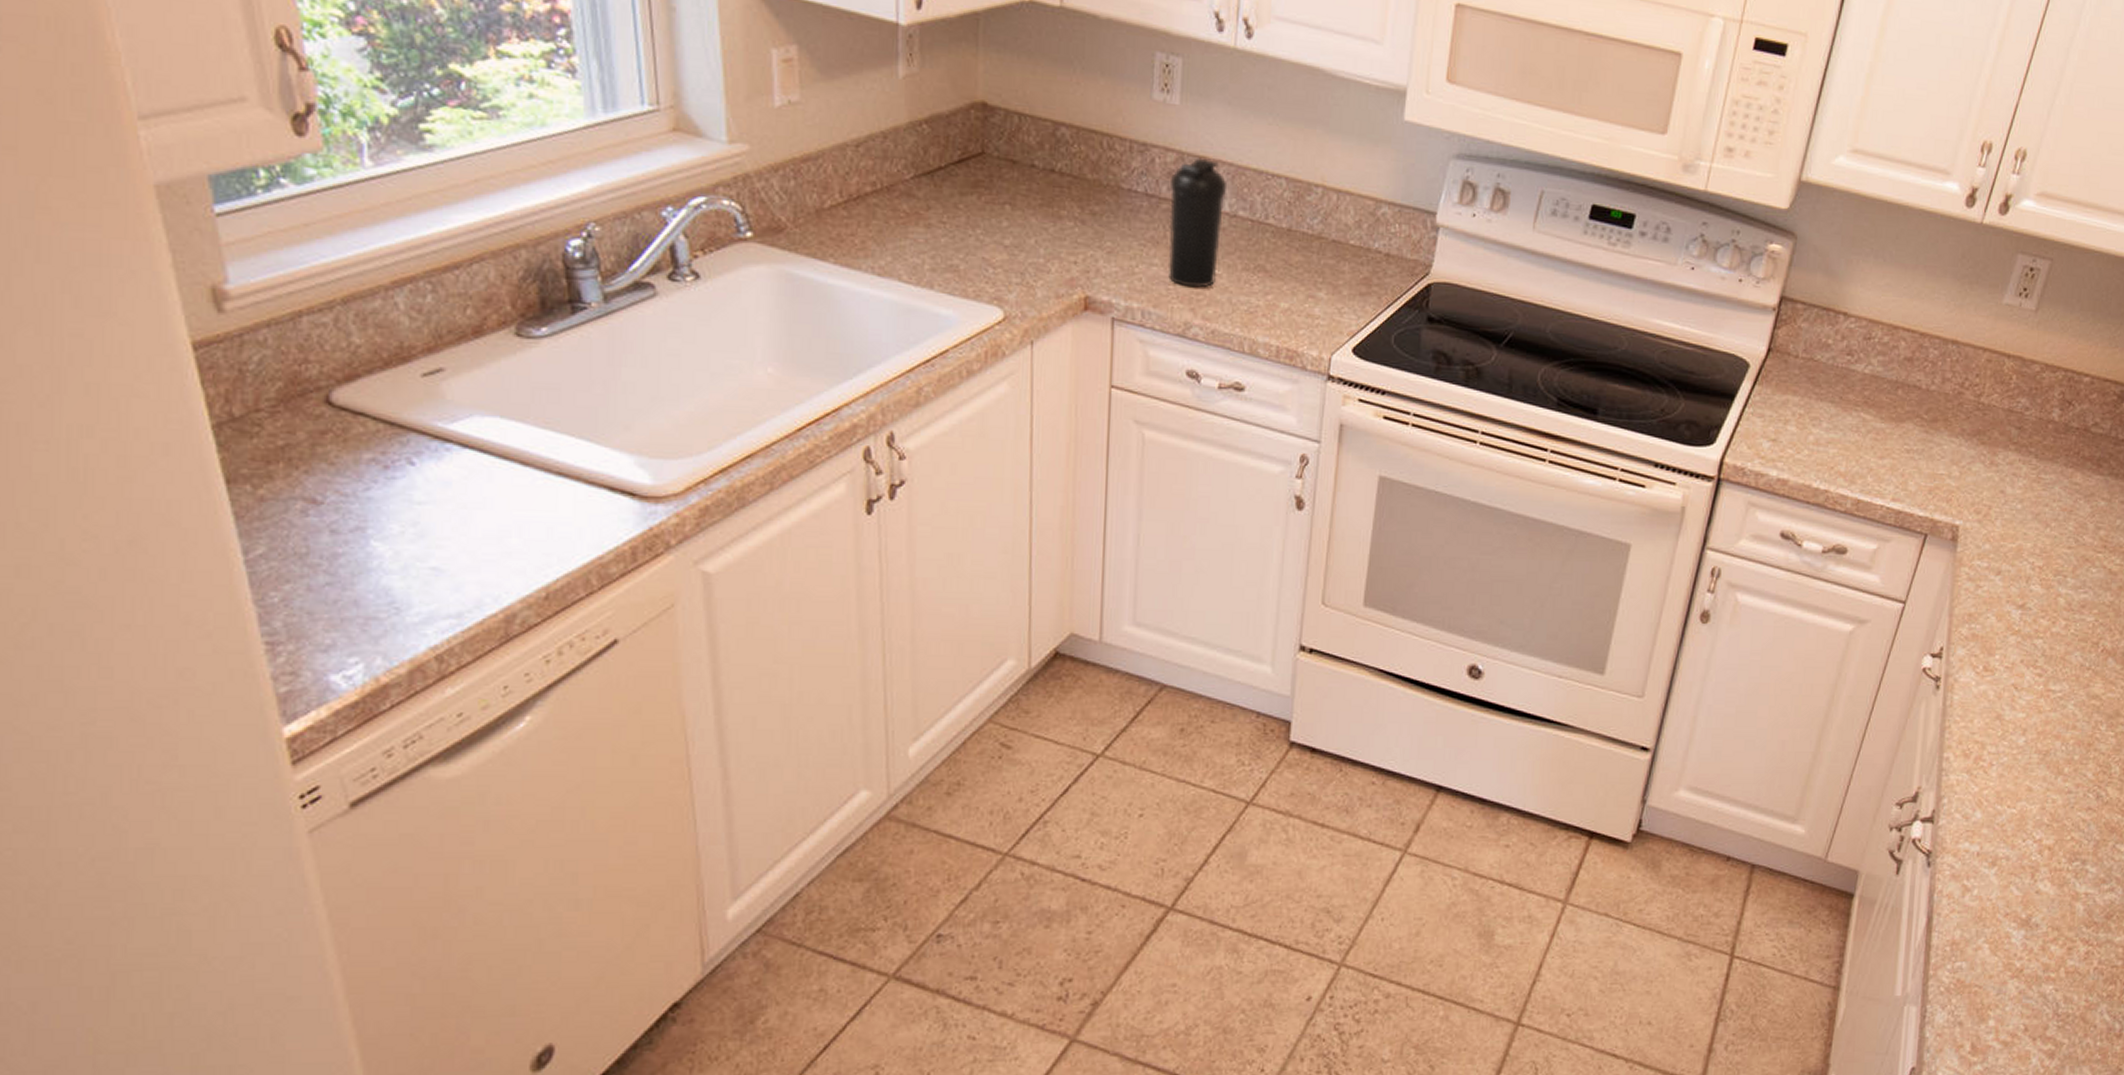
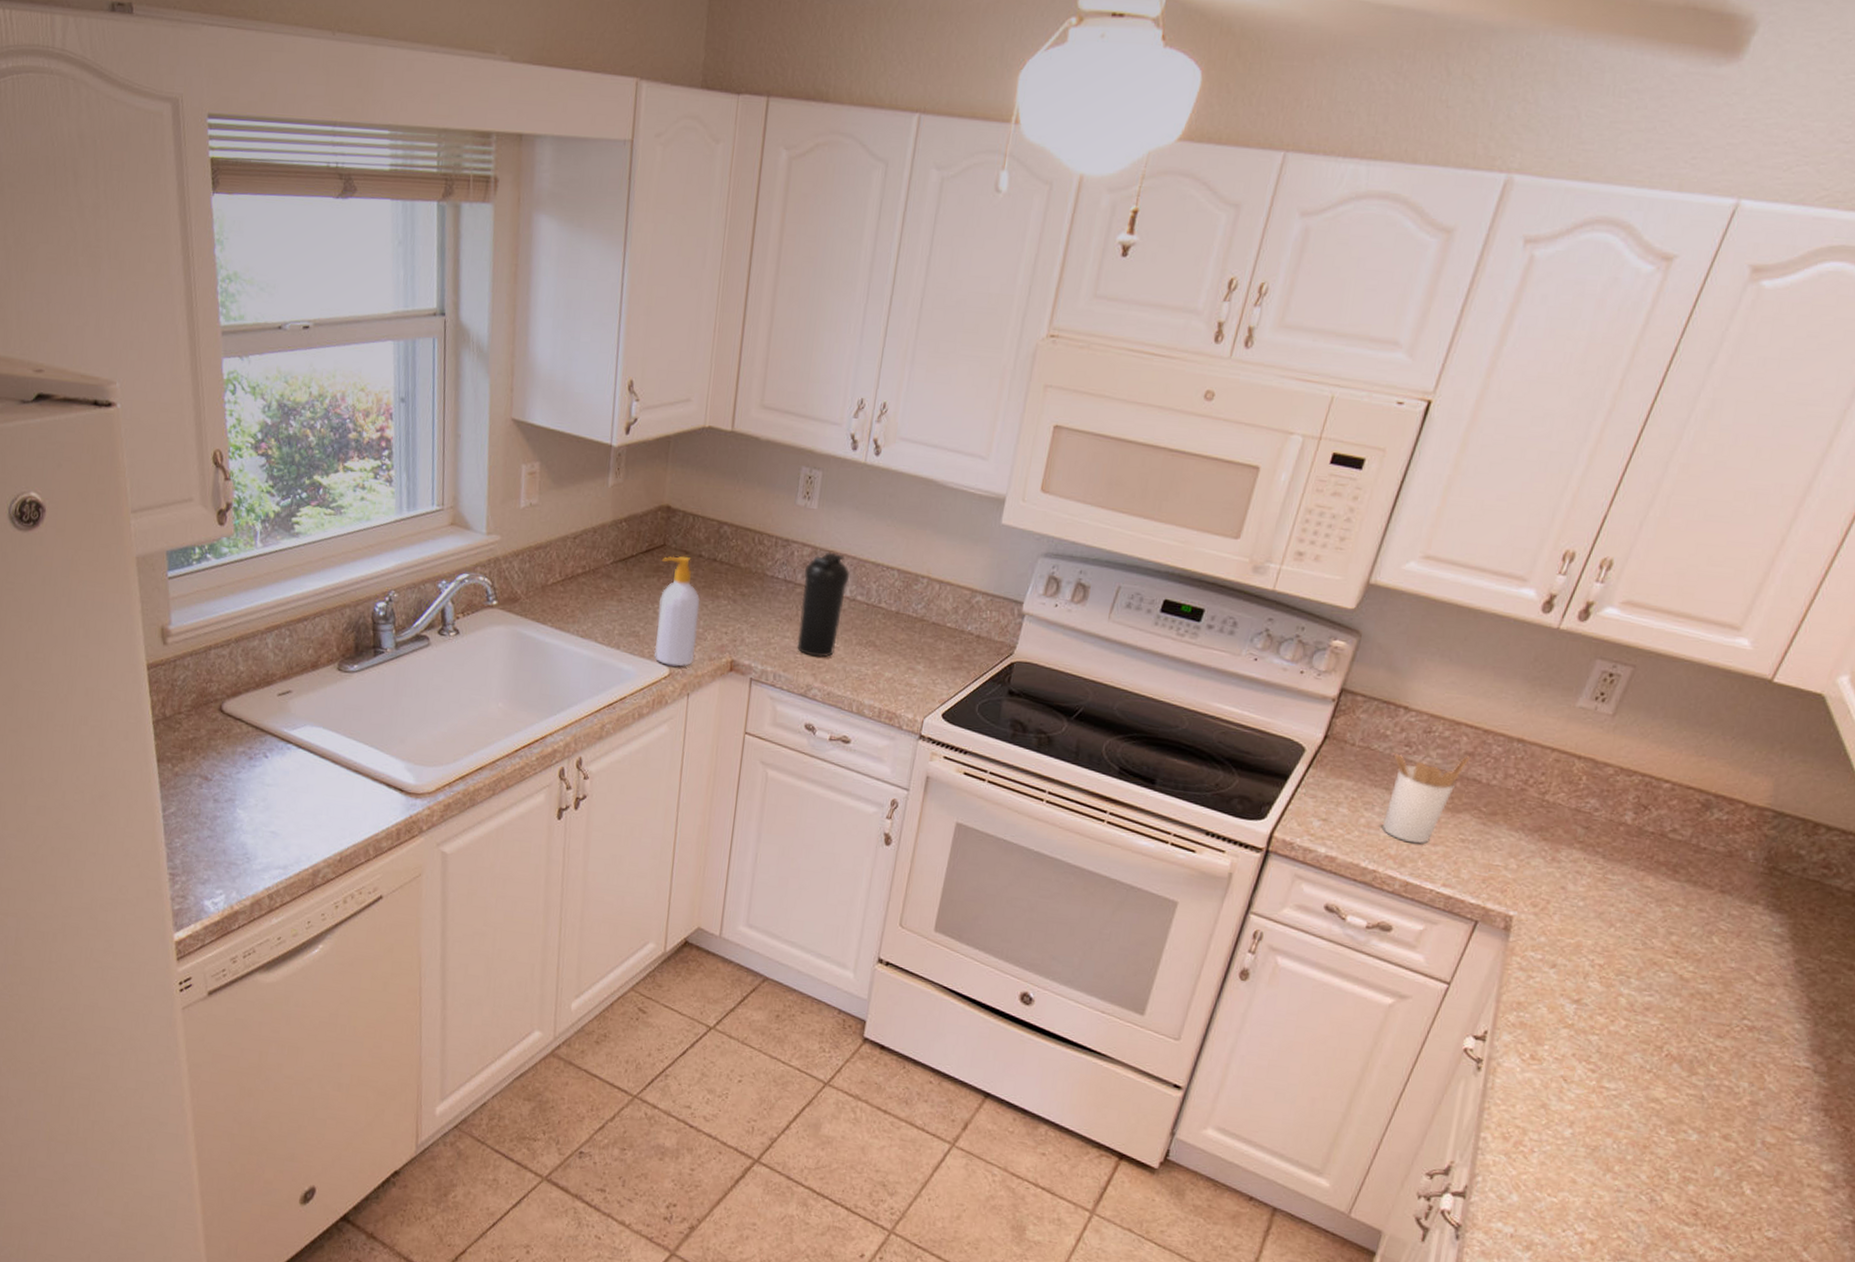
soap bottle: none [981,166,1038,308] -> present [654,556,700,667]
utensil holder: none [1831,362,1909,458] -> present [1383,753,1470,844]

